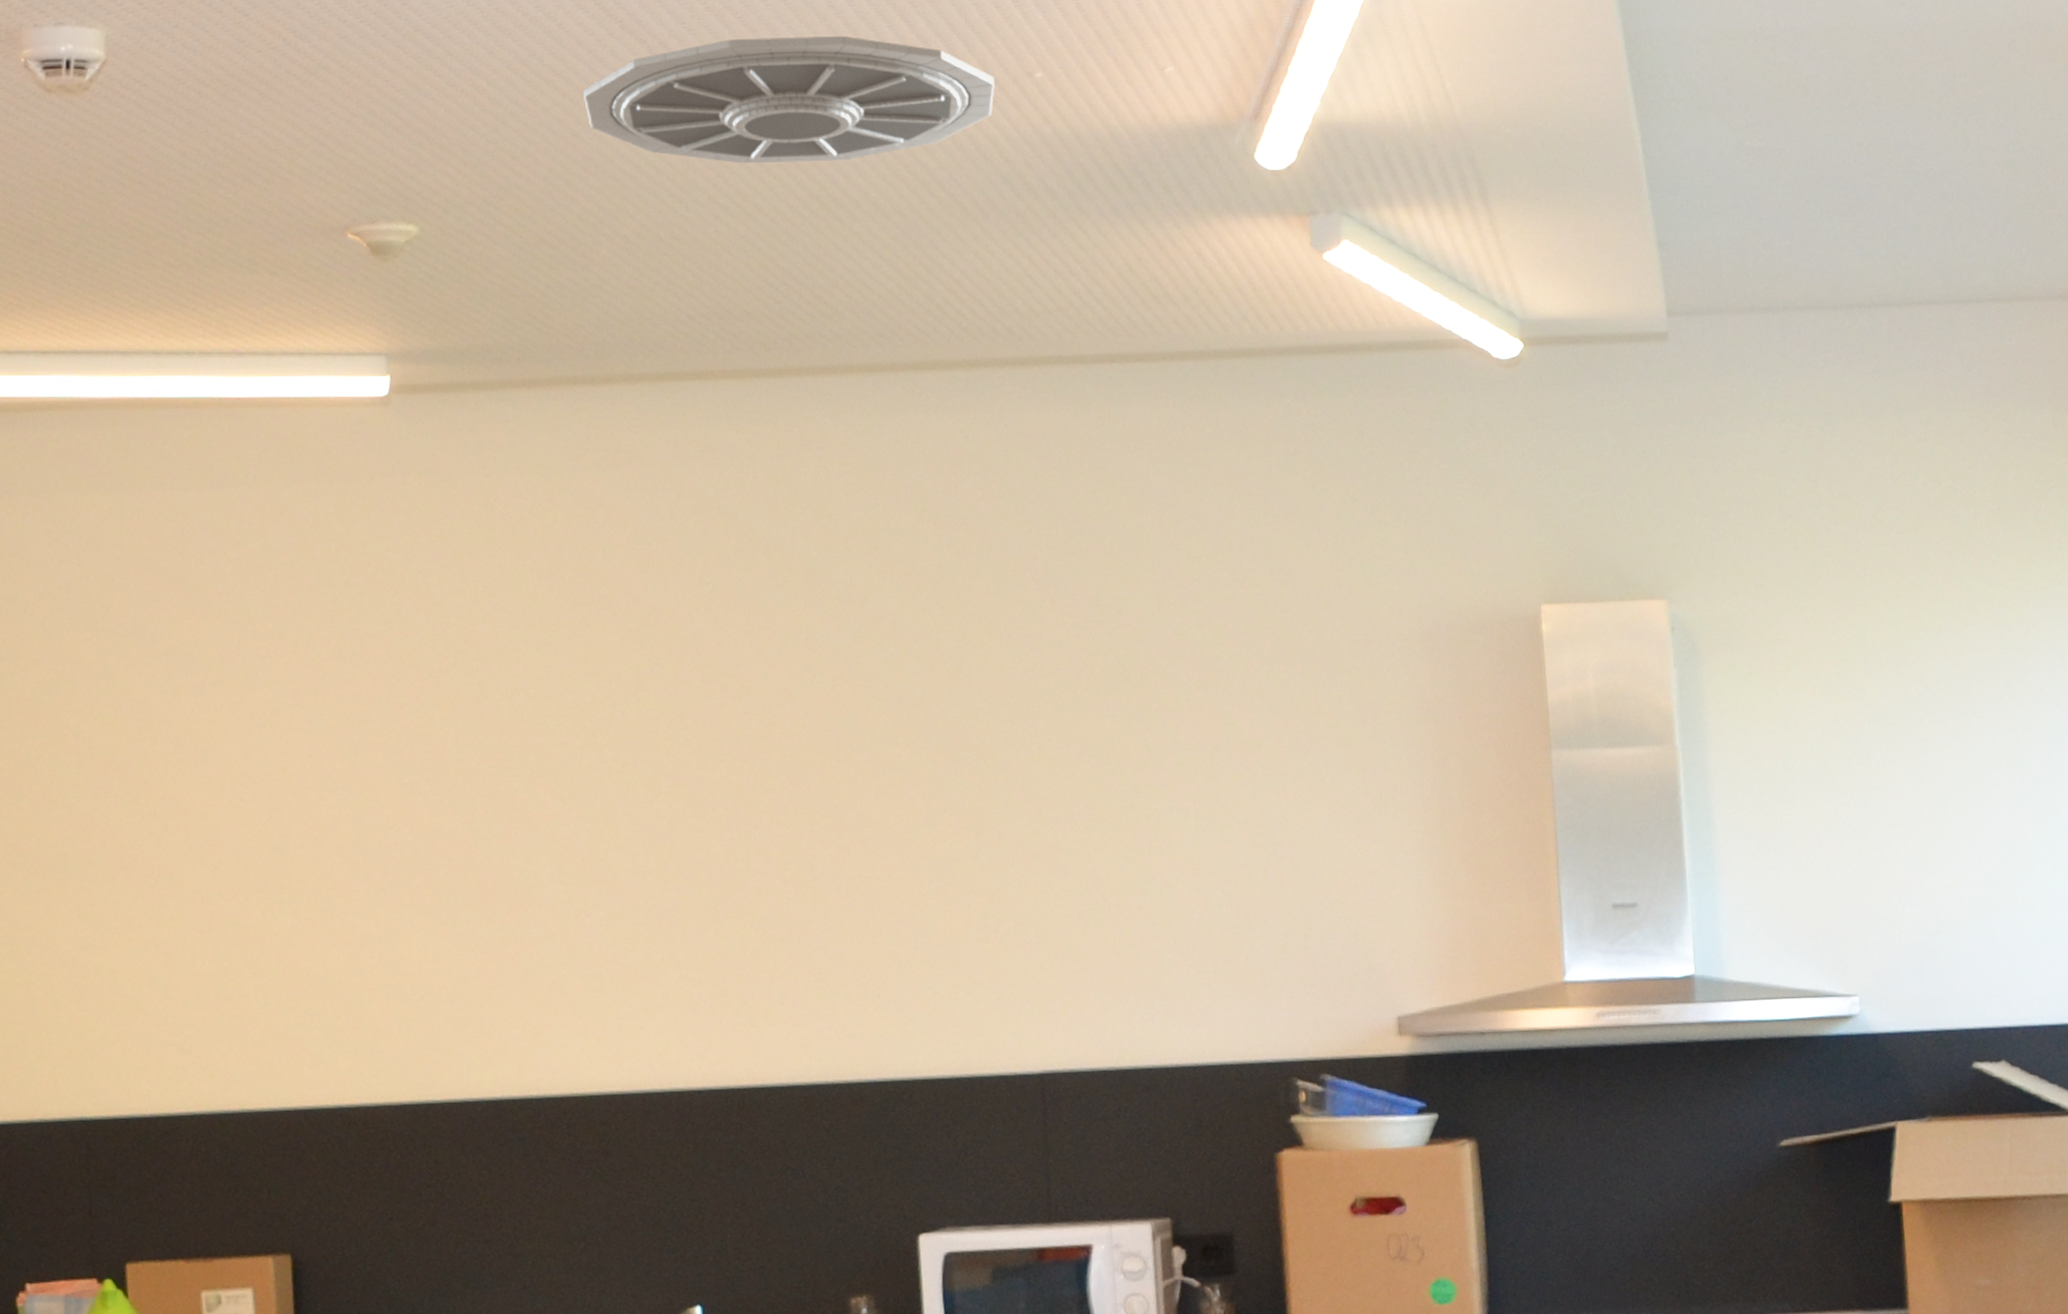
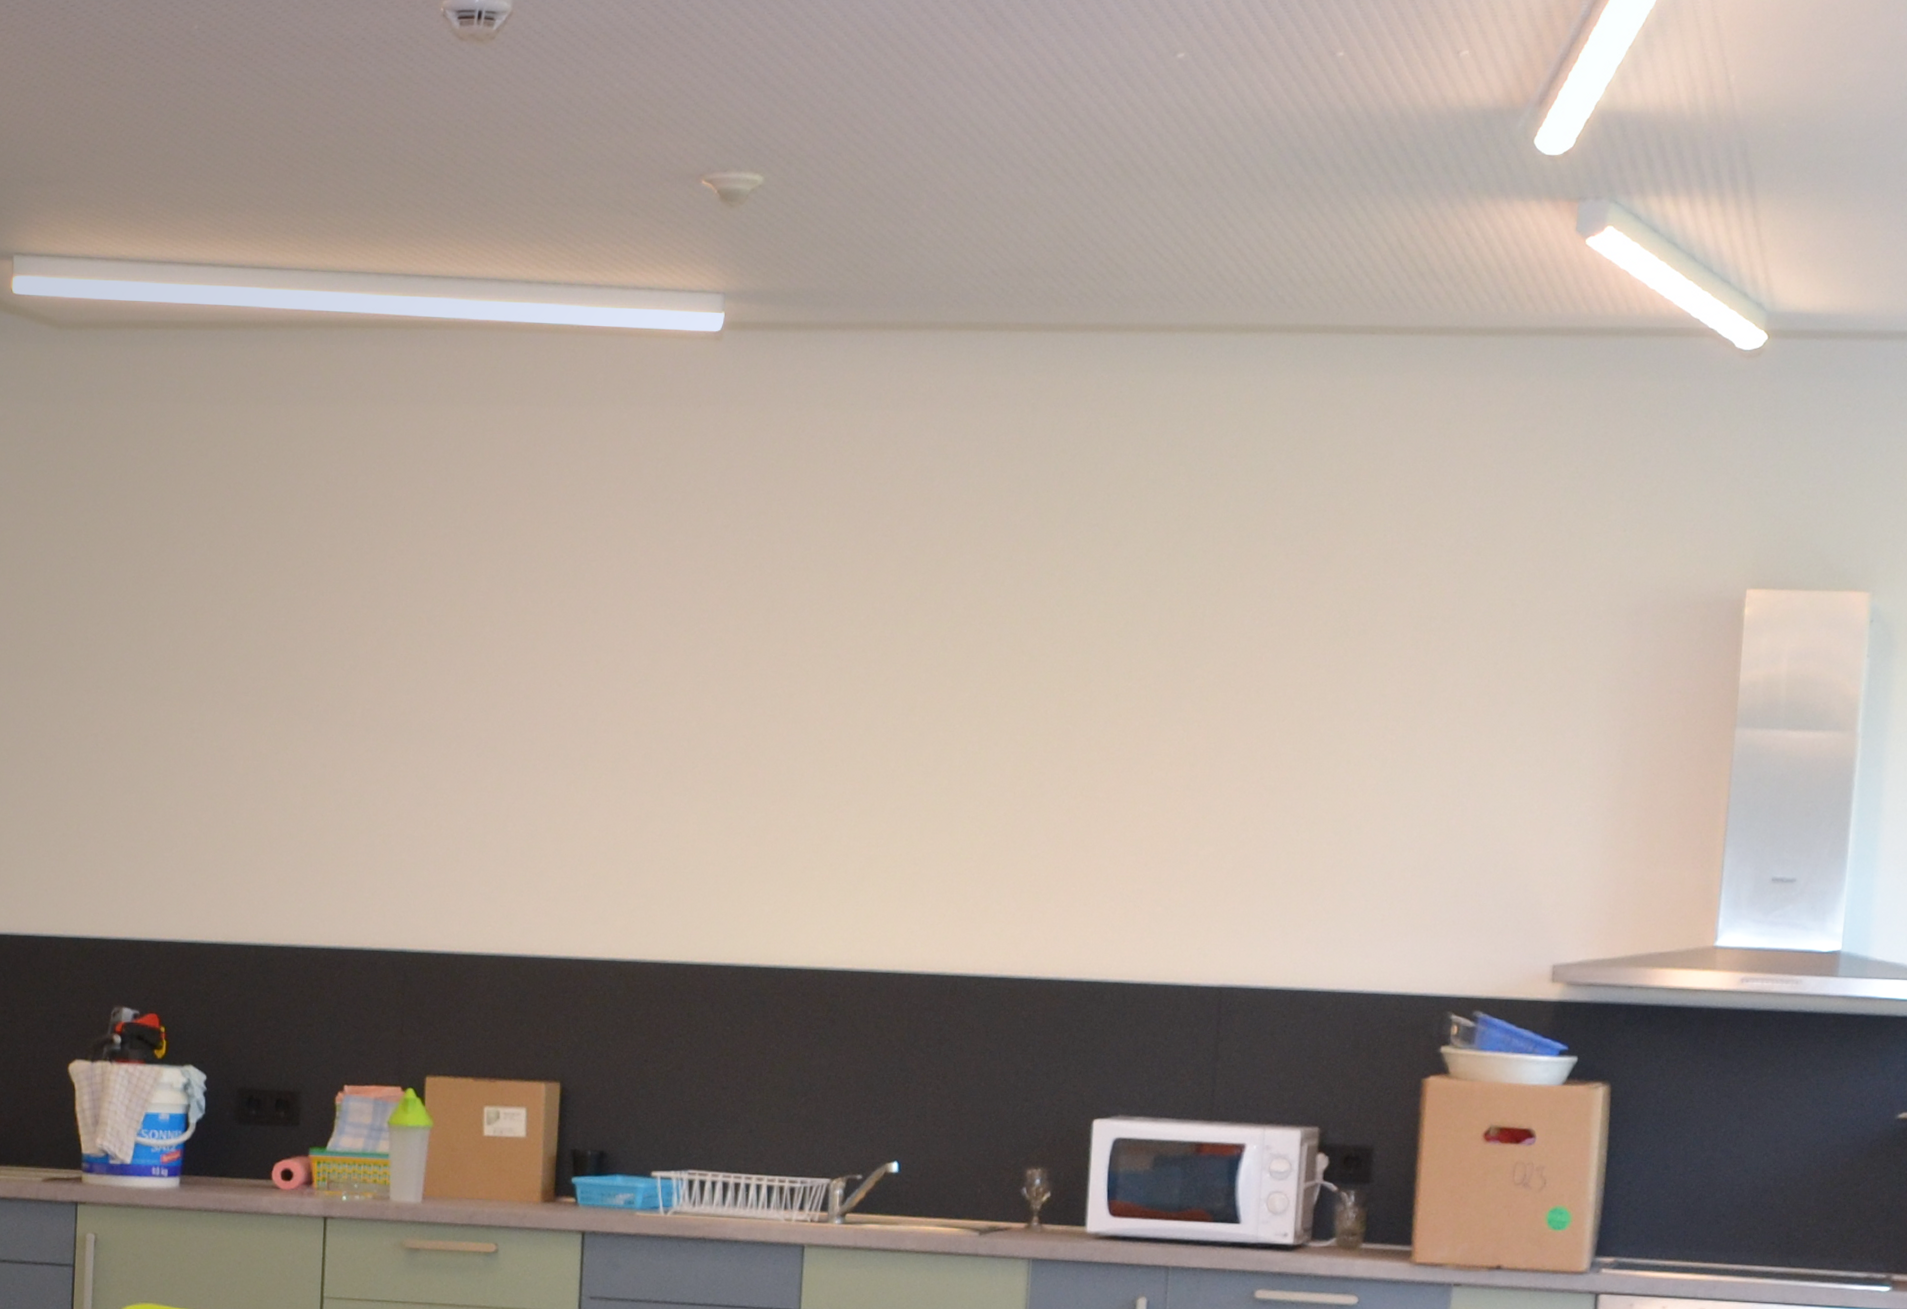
ceiling vent: present [583,35,995,164] -> none [922,10,1298,130]

